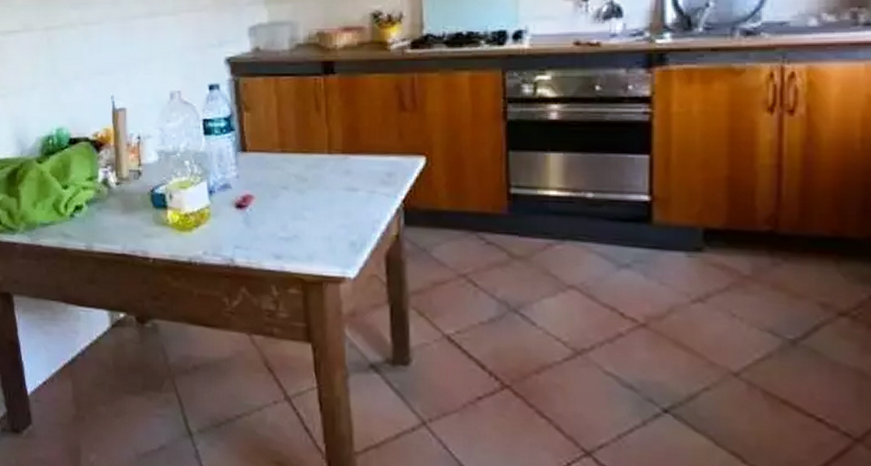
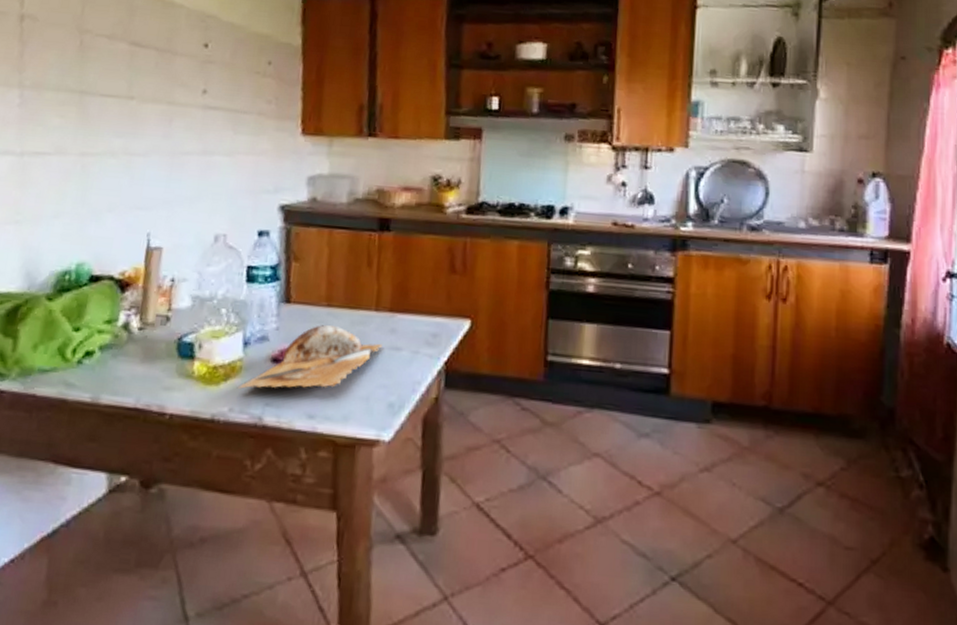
chopping board: none [208,170,338,234] -> present [237,325,382,389]

